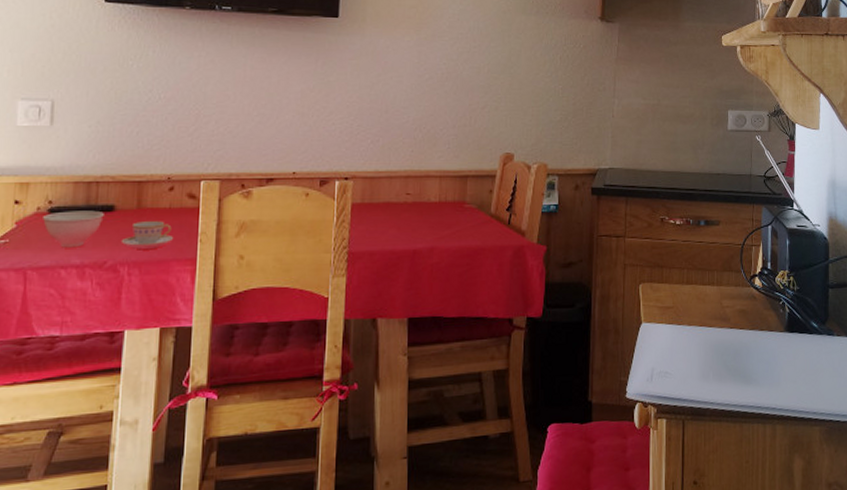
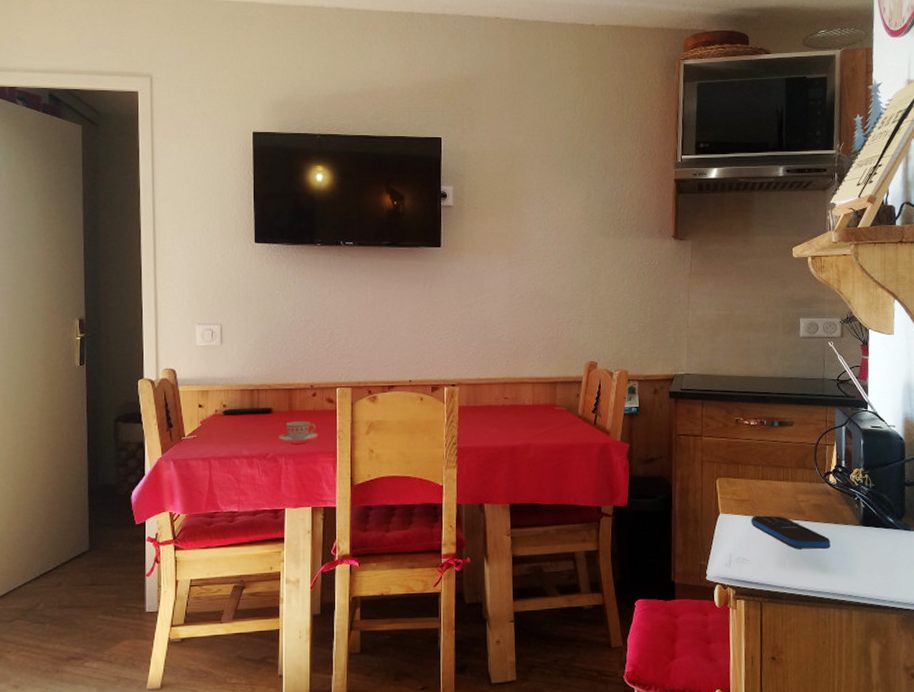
bowl: present [43,210,104,248] -> none [220,412,264,442]
mobile phone: none [675,323,756,360] -> present [752,515,831,549]

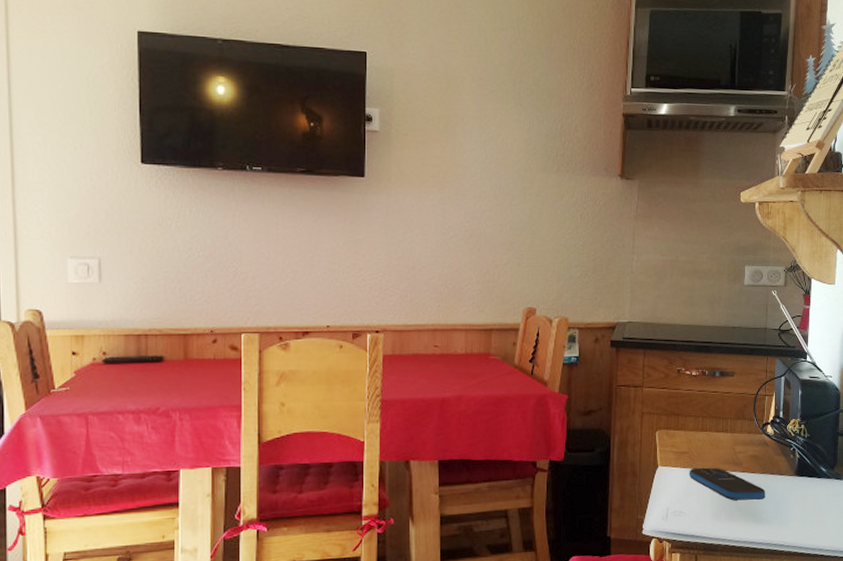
teacup: present [278,421,319,445] -> none [171,371,220,398]

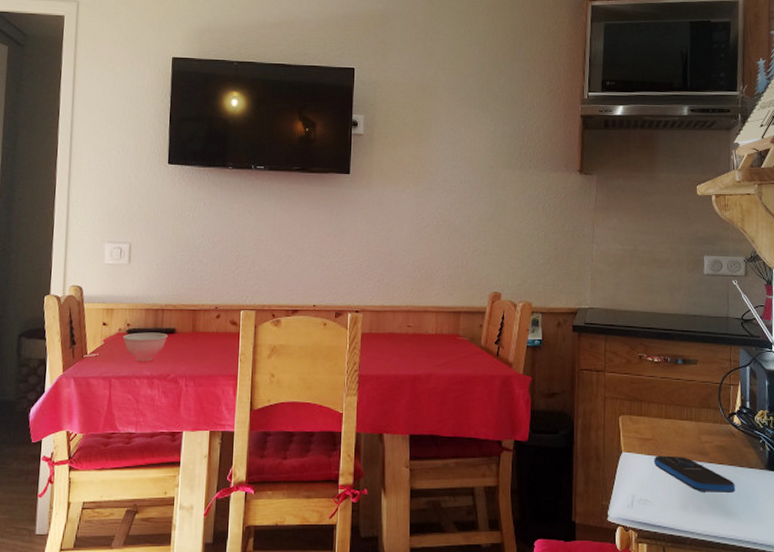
bowl: none [99,361,154,395] -> present [123,332,168,362]

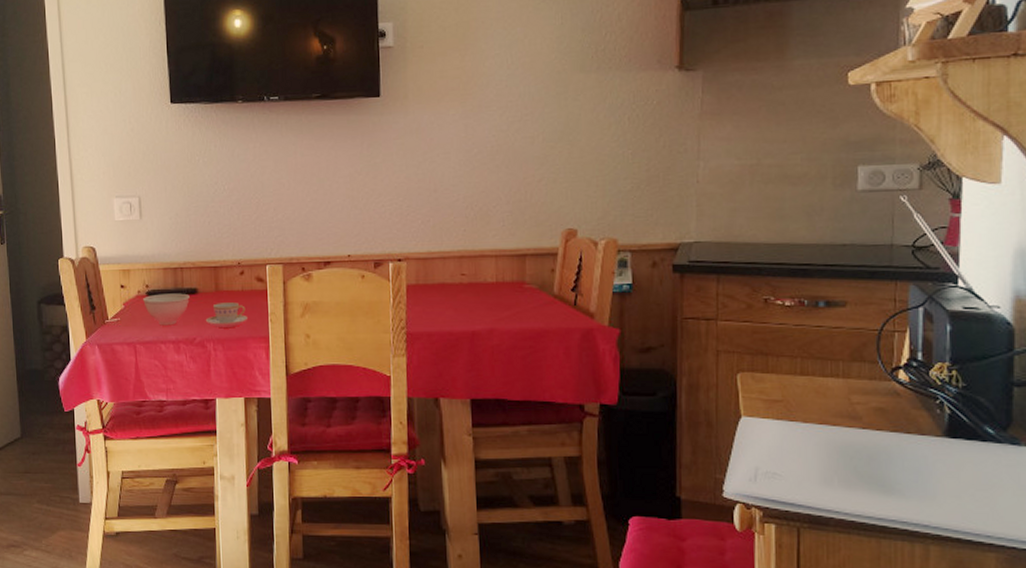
teacup: none [180,343,220,366] -> present [205,302,249,329]
mobile phone: present [654,455,735,492] -> none [786,420,899,465]

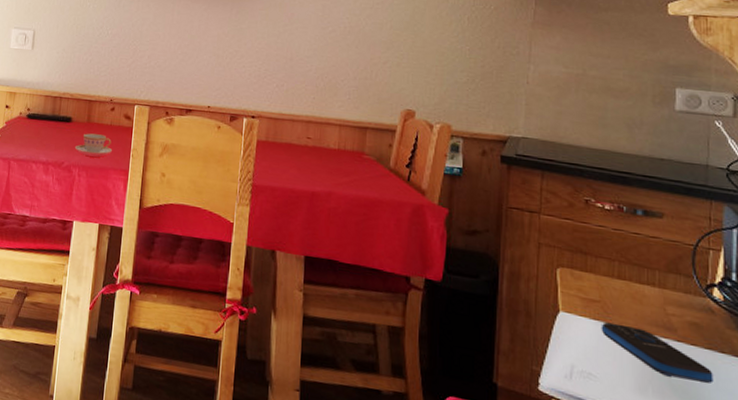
bowl: present [143,293,190,326] -> none [23,117,64,148]
mobile phone: none [786,420,899,465] -> present [602,322,714,383]

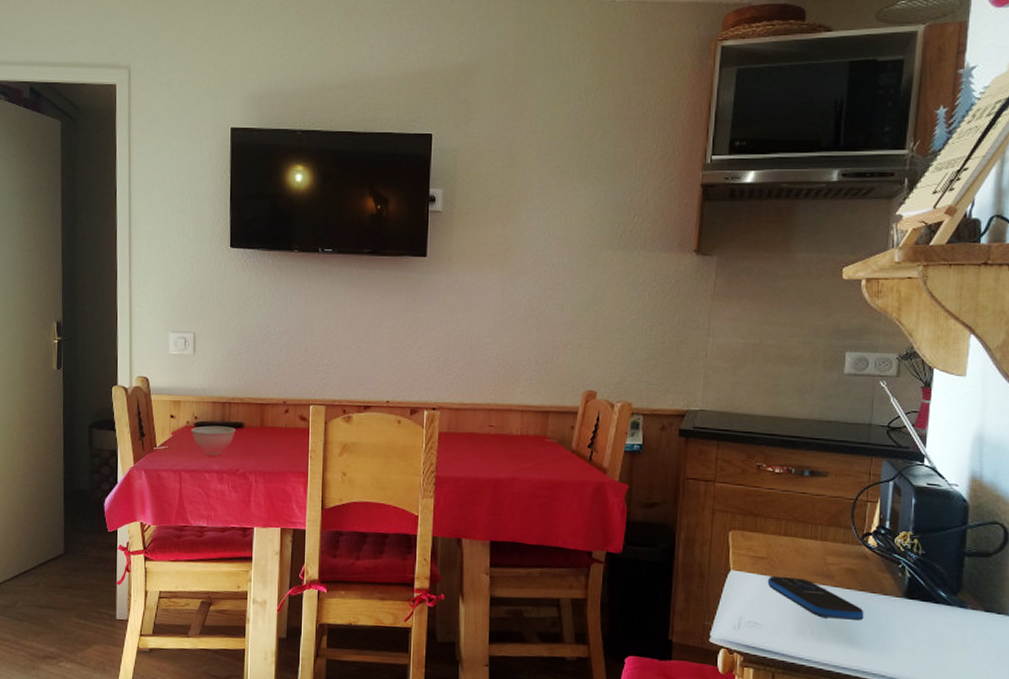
bowl: none [23,117,64,148] -> present [191,425,236,456]
teacup: present [74,133,113,158] -> none [249,438,290,463]

